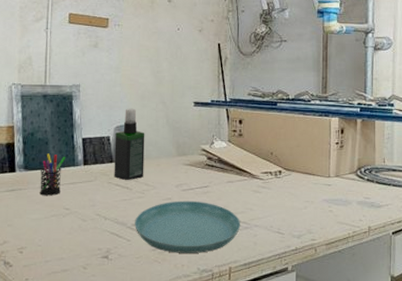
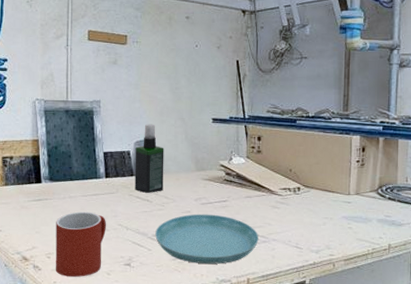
mug: none [27,201,84,272] -> present [55,211,107,277]
pen holder: present [40,153,66,196] -> none [65,166,89,206]

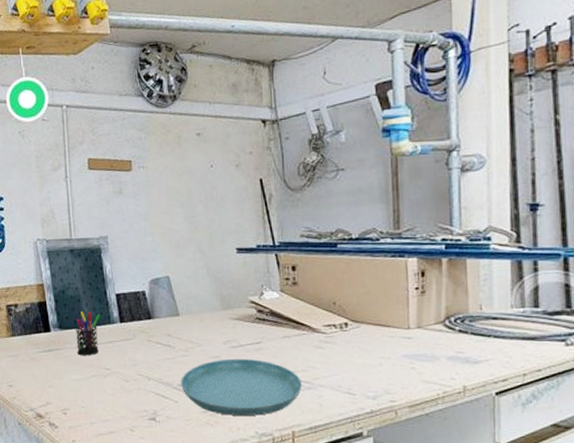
mug: present [55,211,107,277] -> none [69,361,126,434]
pen holder: none [65,166,89,206] -> present [76,311,101,356]
spray bottle: present [134,124,164,194] -> none [151,259,187,338]

